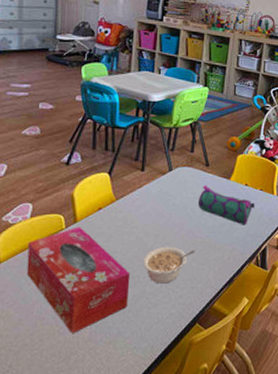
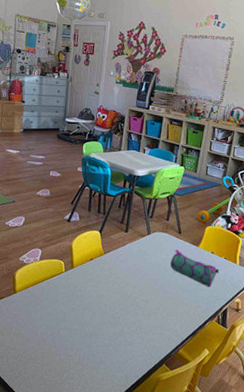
tissue box: present [26,227,131,334] -> none [34,272,113,356]
legume: present [142,246,195,284] -> none [122,296,166,327]

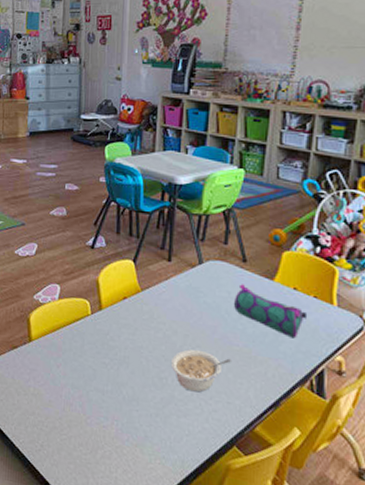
legume: none [122,296,166,327] -> present [170,349,231,393]

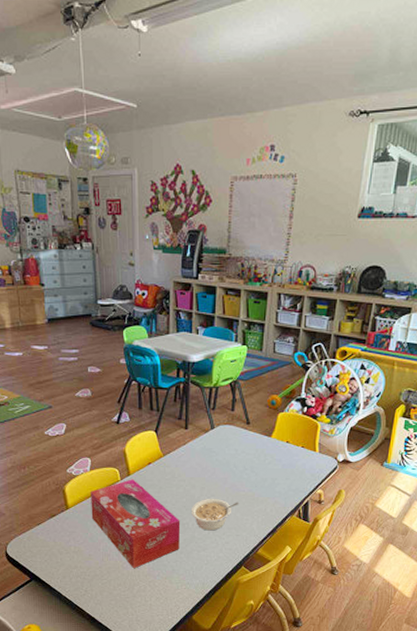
tissue box: none [55,314,158,427] -> present [90,479,181,569]
pencil case: present [234,284,306,339] -> none [241,442,296,481]

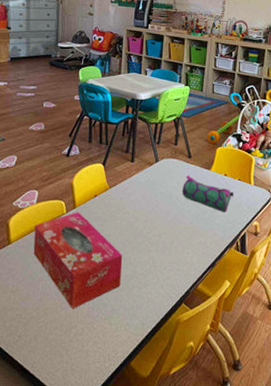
legume: present [190,498,239,531] -> none [133,231,180,265]
pencil case: none [241,442,296,481] -> present [182,175,233,213]

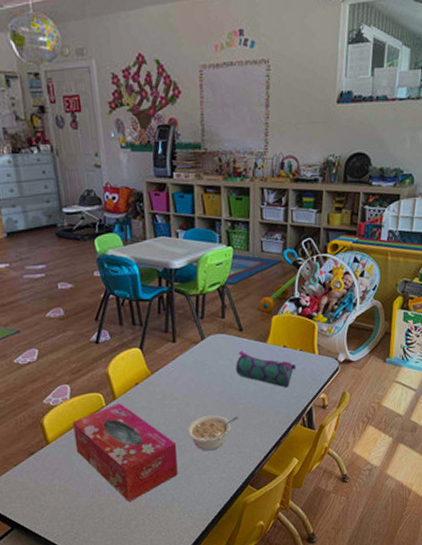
legume: none [133,231,180,265] -> present [186,414,238,451]

